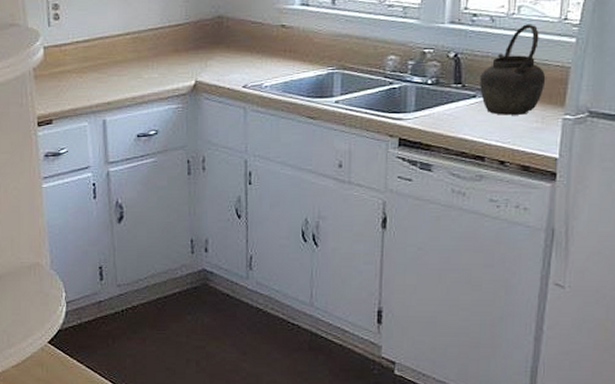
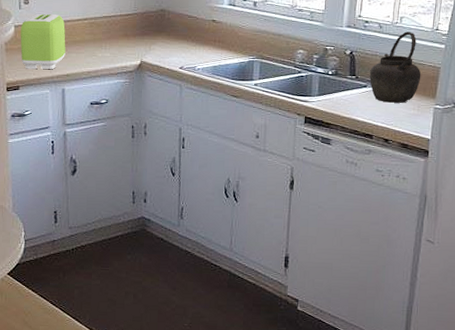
toaster: none [51,29,105,99] -> present [20,13,66,70]

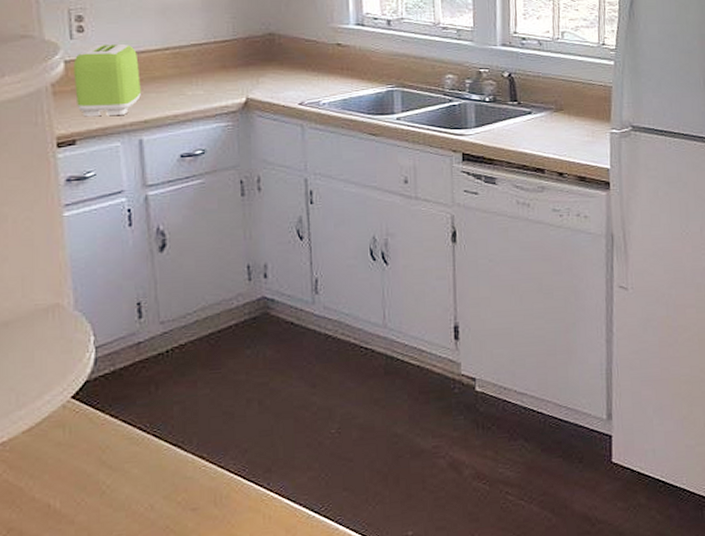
kettle: present [369,31,421,103] -> none [532,48,592,130]

